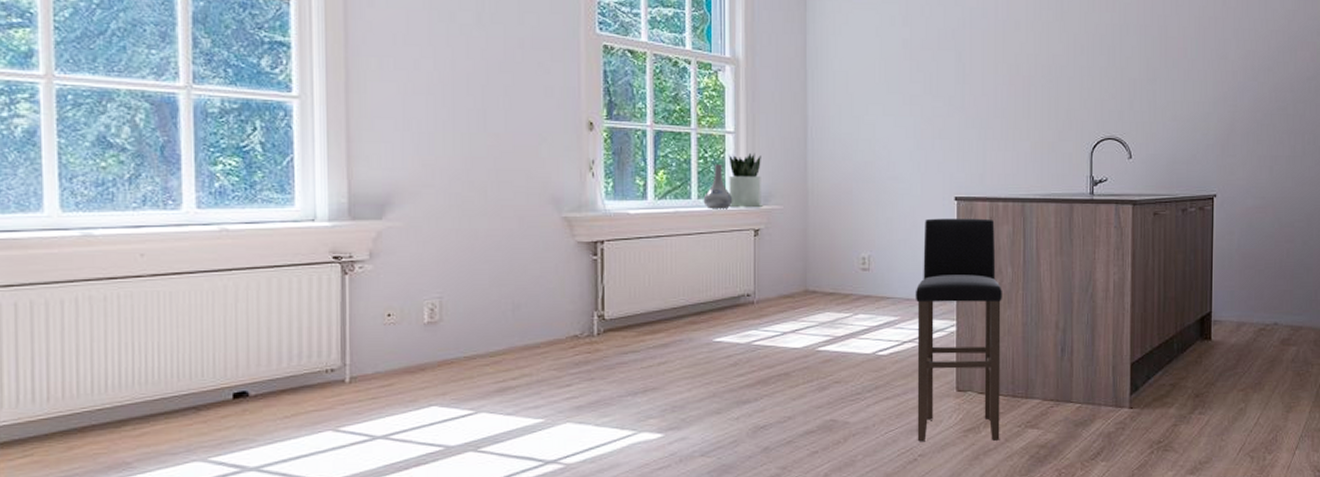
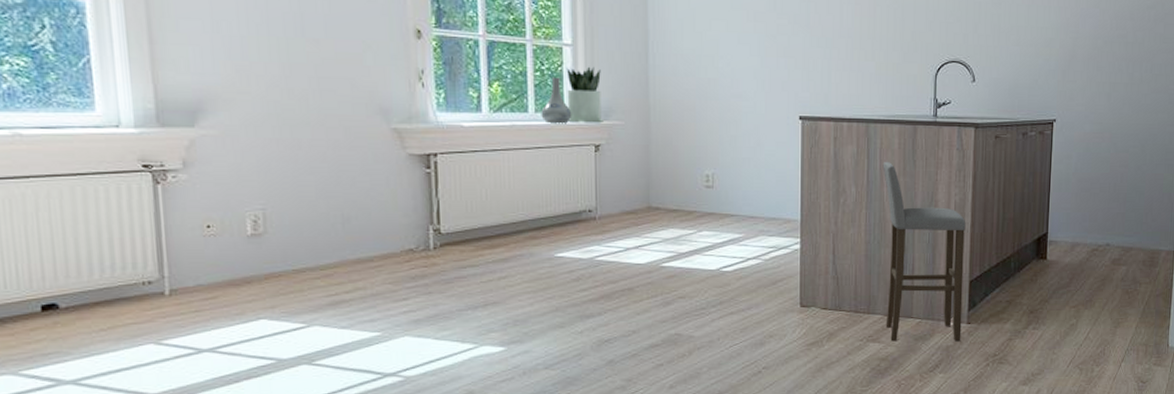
bar stool: present [915,218,1002,441] -> none [759,137,846,354]
bar stool: none [1039,240,1126,428] -> present [882,161,966,342]

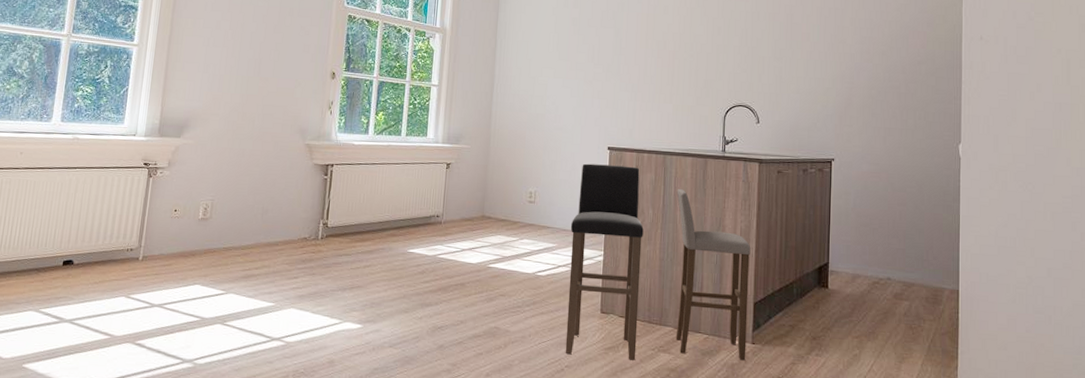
vase: present [541,77,572,124] -> none [410,109,433,146]
planter: present [566,66,605,123] -> none [429,102,457,147]
bar stool: none [759,137,846,354] -> present [565,163,644,360]

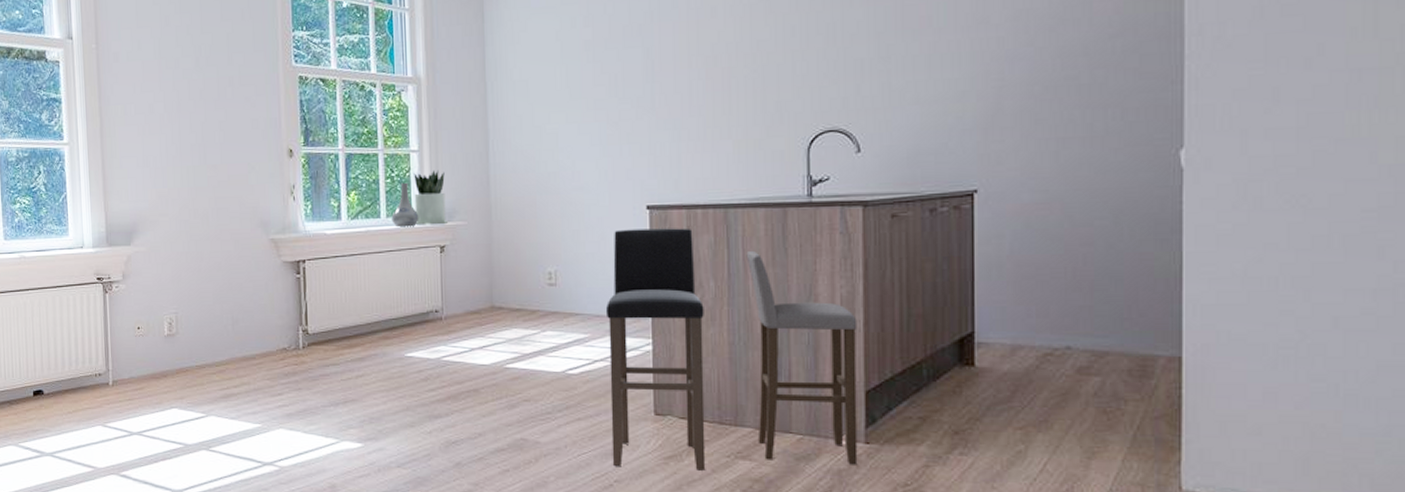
vase: none [410,109,433,146] -> present [391,182,419,228]
planter: none [429,102,457,147] -> present [414,169,449,226]

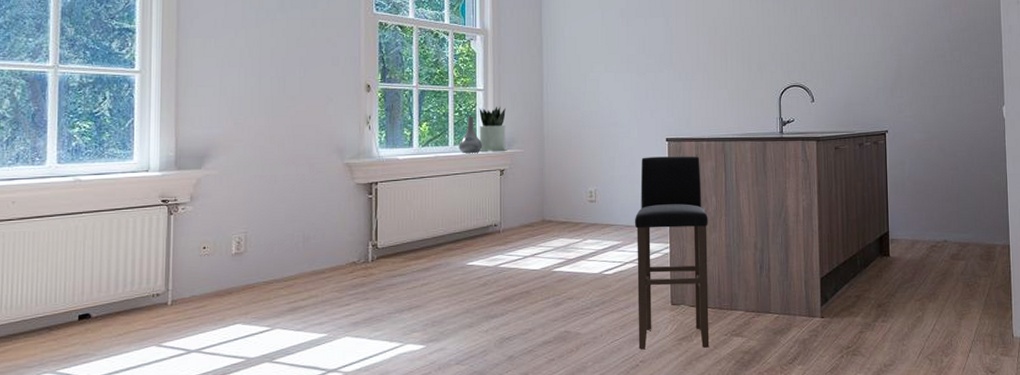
bar stool: present [746,250,858,465] -> none [738,173,816,336]

